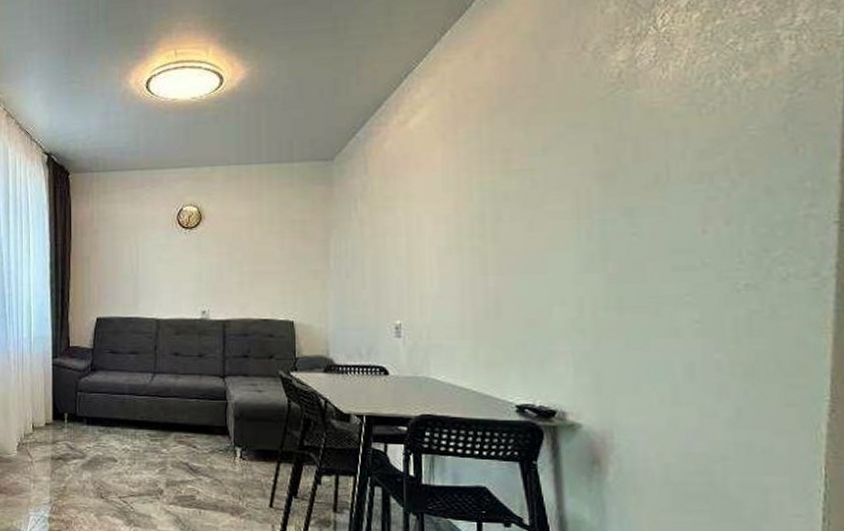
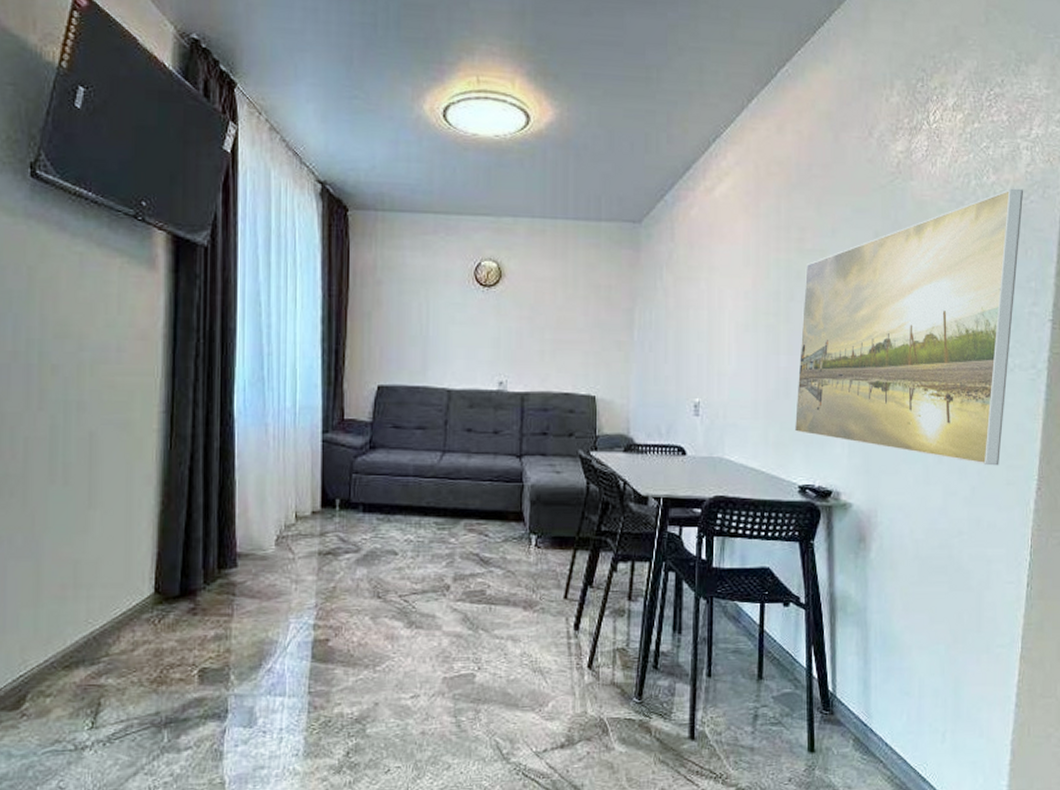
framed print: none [508,82,789,385] -> present [794,188,1024,466]

